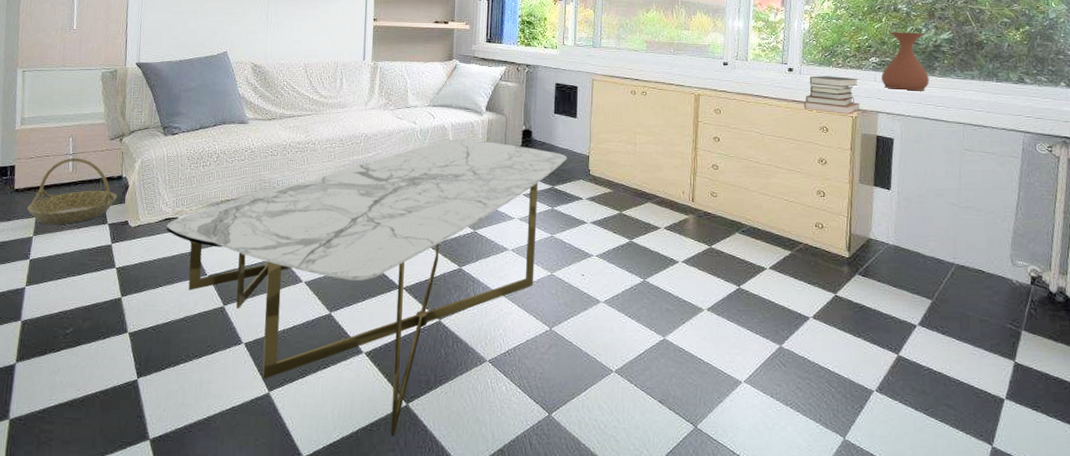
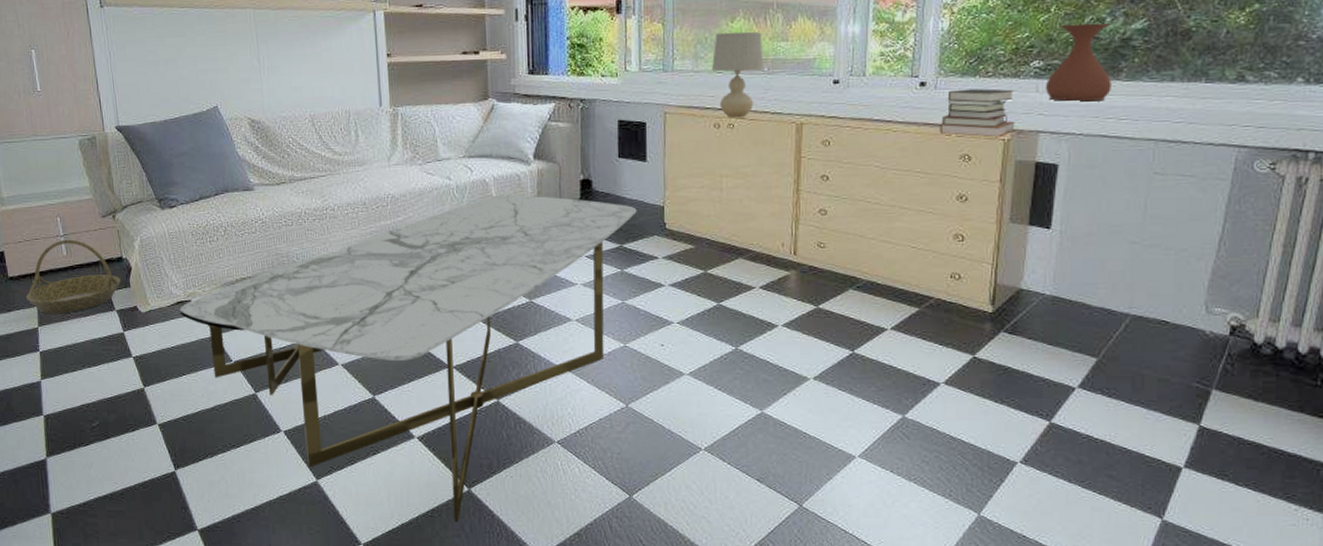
table lamp: none [630,20,671,87] -> present [711,31,764,118]

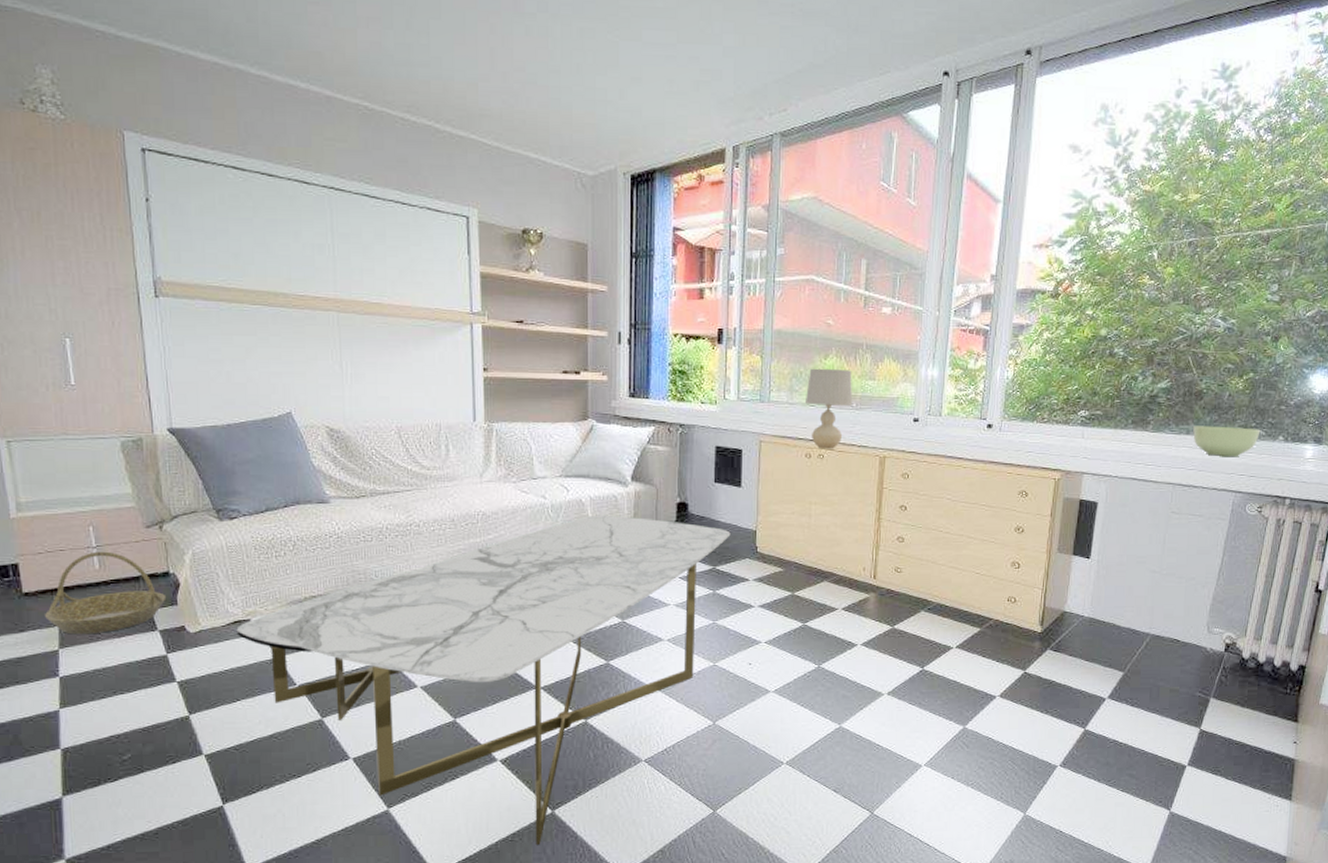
books: present [939,88,1015,138] -> none [1002,432,1064,477]
vase: present [1046,23,1112,102] -> none [1090,380,1142,448]
bowl: none [1180,69,1272,106] -> present [1193,425,1261,457]

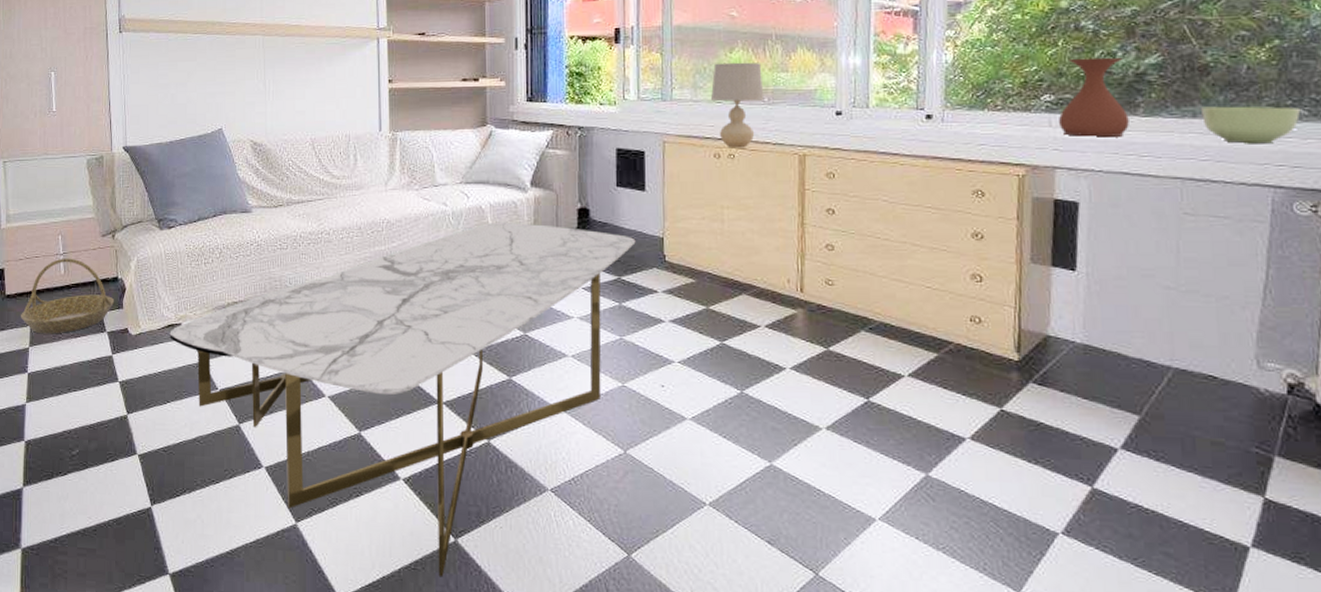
vase: none [1090,380,1142,448] -> present [1059,57,1129,137]

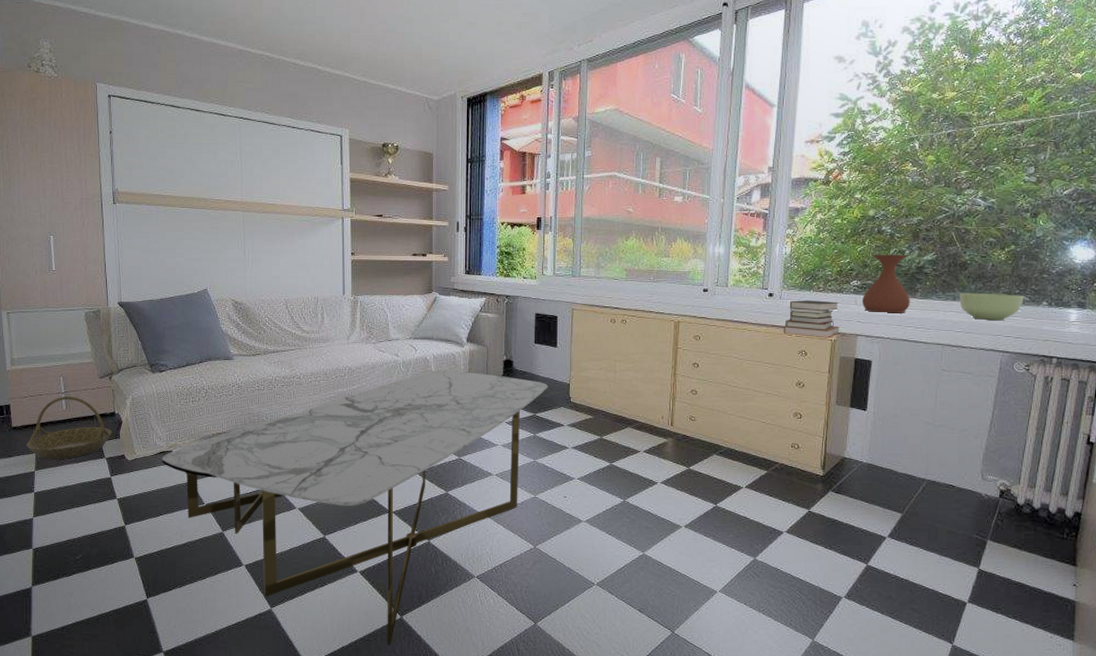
table lamp: present [710,62,765,148] -> none [609,248,651,315]
books: none [948,122,1029,173] -> present [783,300,840,338]

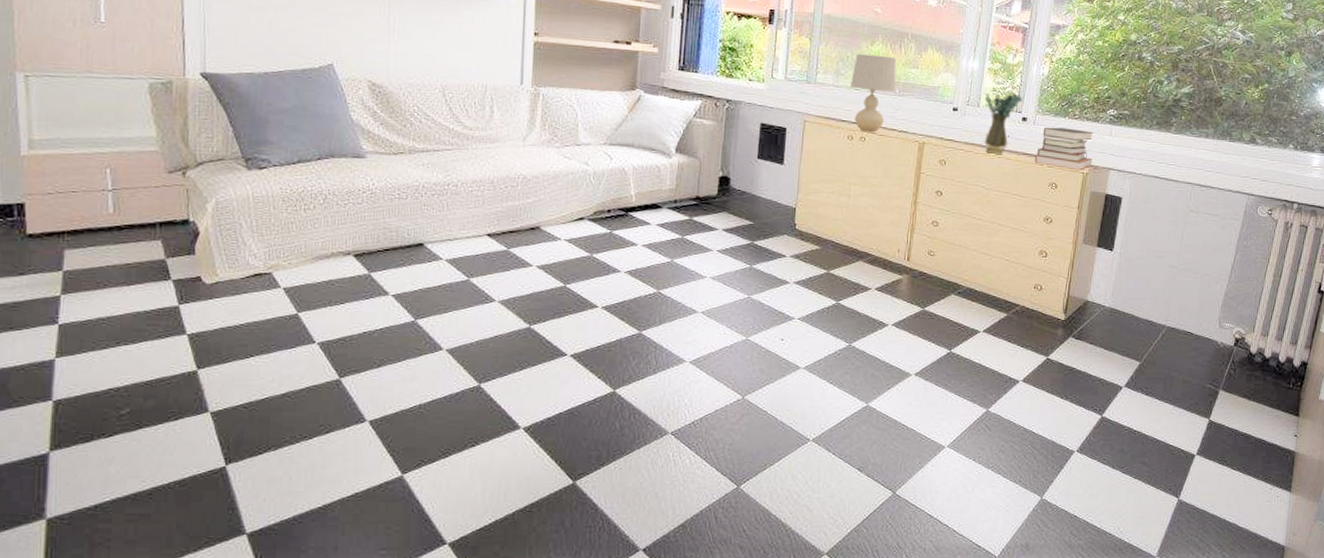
basket: present [27,396,112,460] -> none [49,194,184,281]
coffee table: present [162,370,548,646] -> none [256,184,771,517]
table lamp: none [609,248,651,315] -> present [849,53,897,133]
vase: none [732,270,768,329] -> present [985,91,1023,156]
vase: present [862,254,910,313] -> none [1117,82,1167,148]
bowl: present [959,293,1025,321] -> none [1212,130,1273,162]

